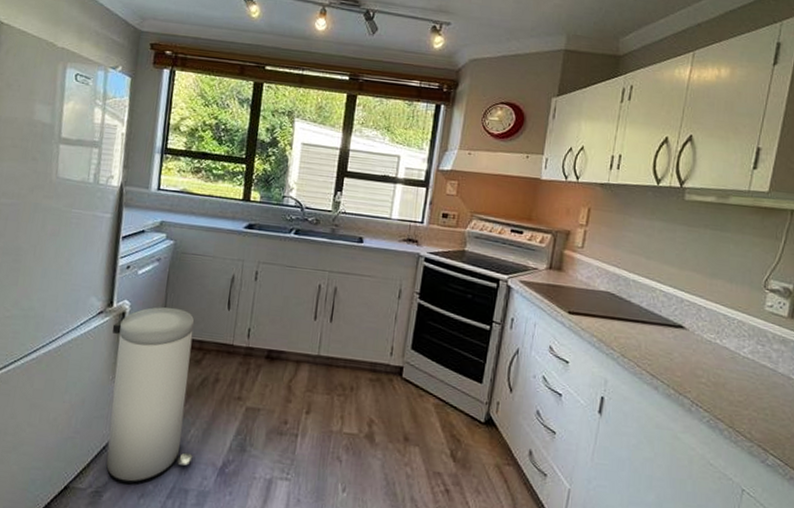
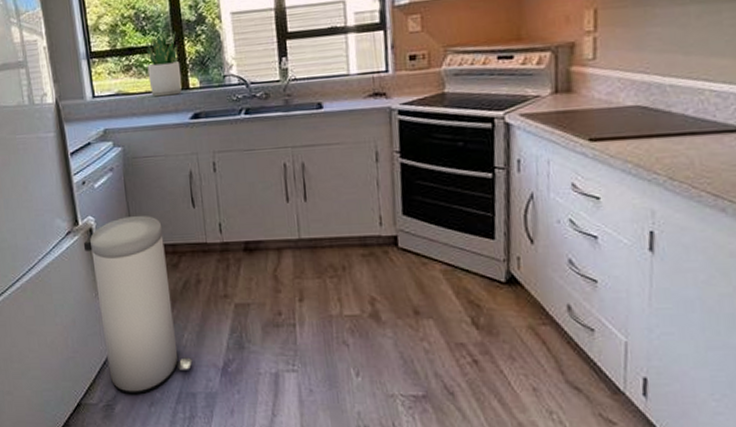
planter: none [214,145,249,204] -> present [146,31,182,97]

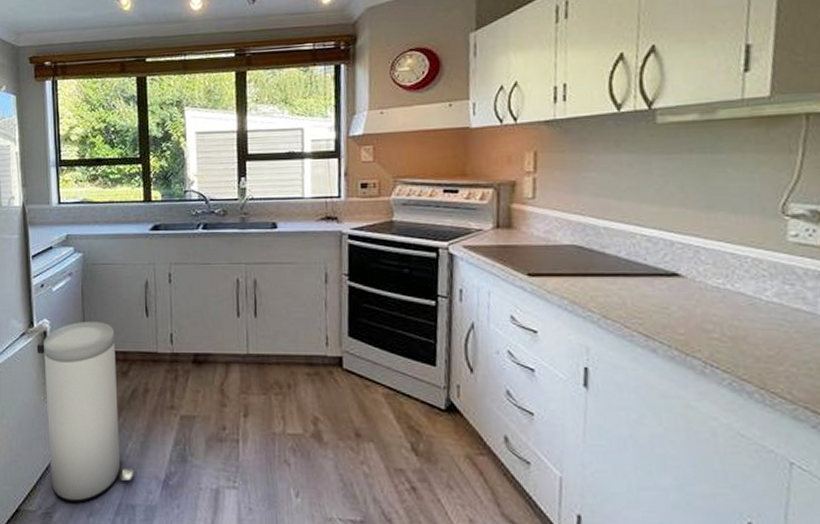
planter: present [146,31,182,97] -> none [113,145,145,207]

